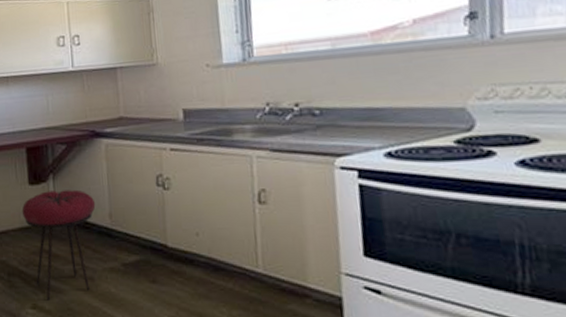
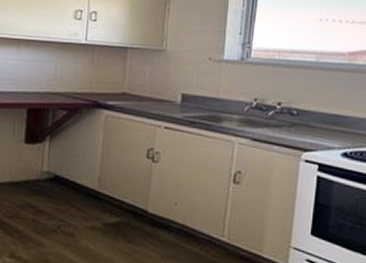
stool: present [22,189,96,301] -> none [13,151,87,251]

